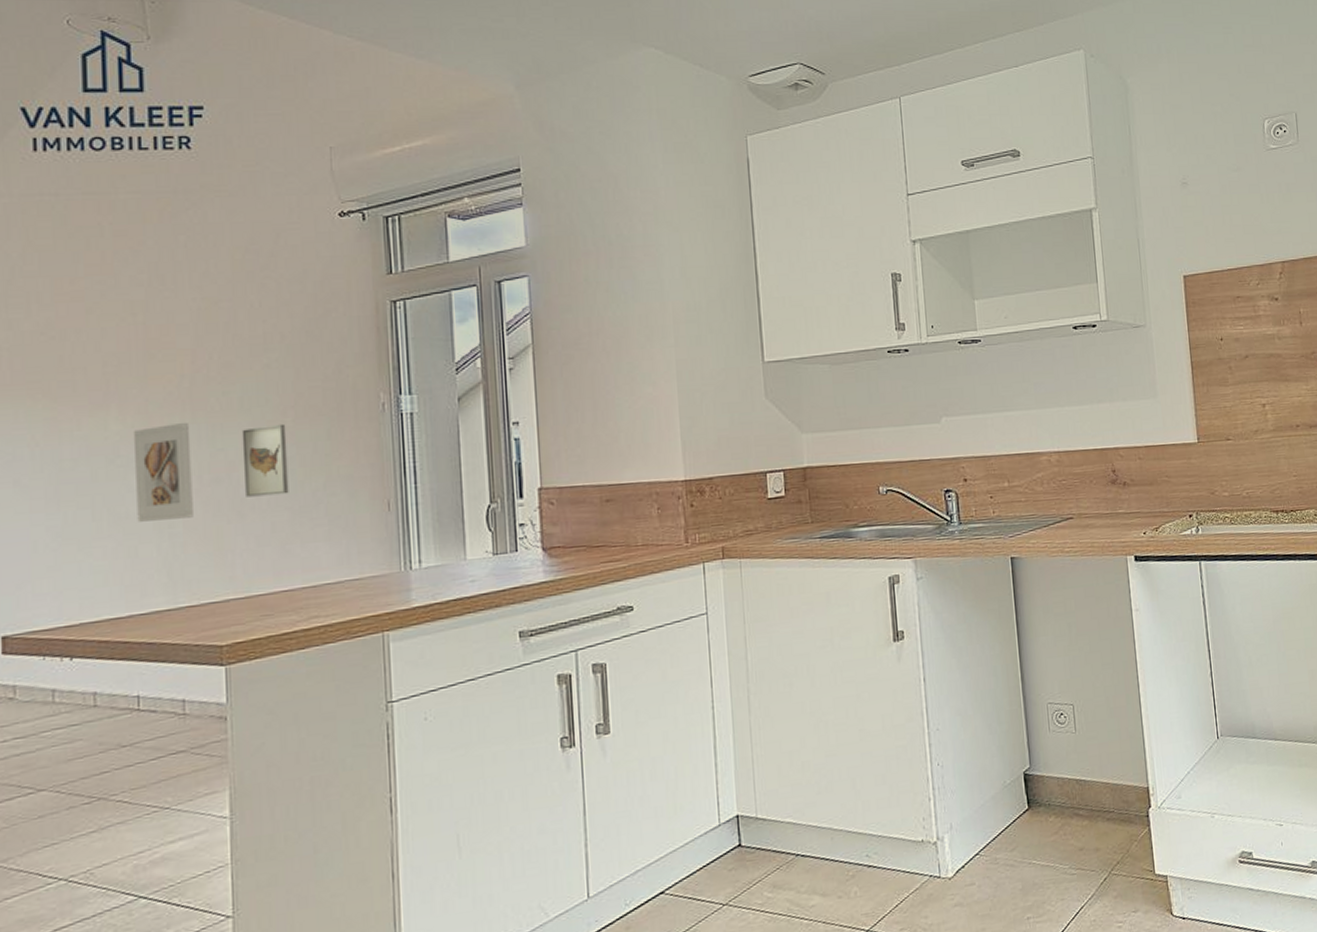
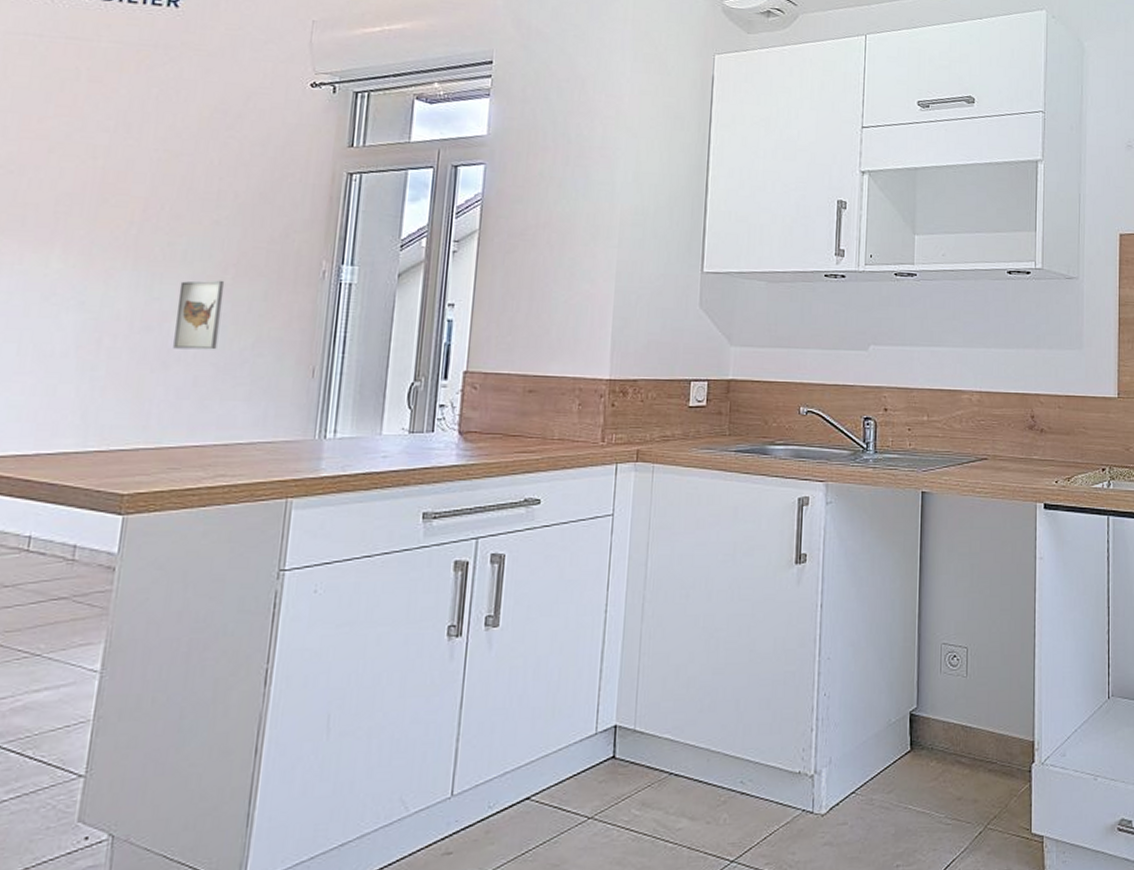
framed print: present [132,422,193,522] -> none [61,267,130,363]

